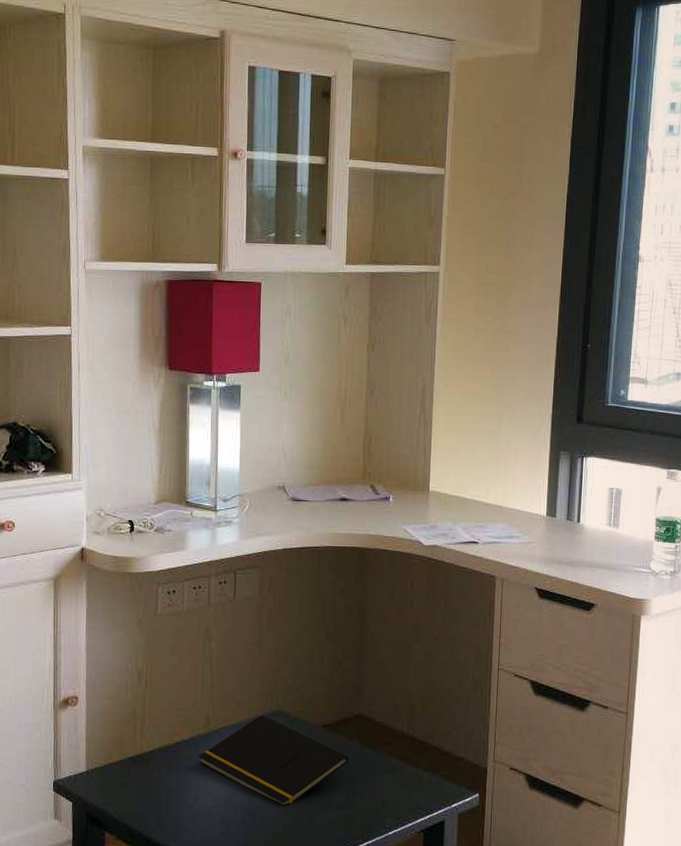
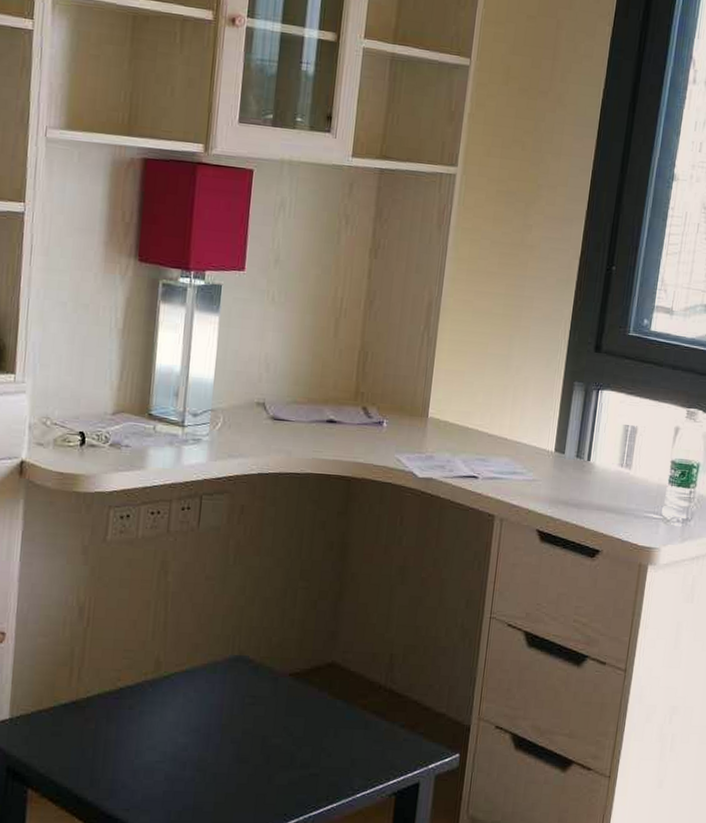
notepad: present [198,714,349,805] -> none [143,659,317,762]

